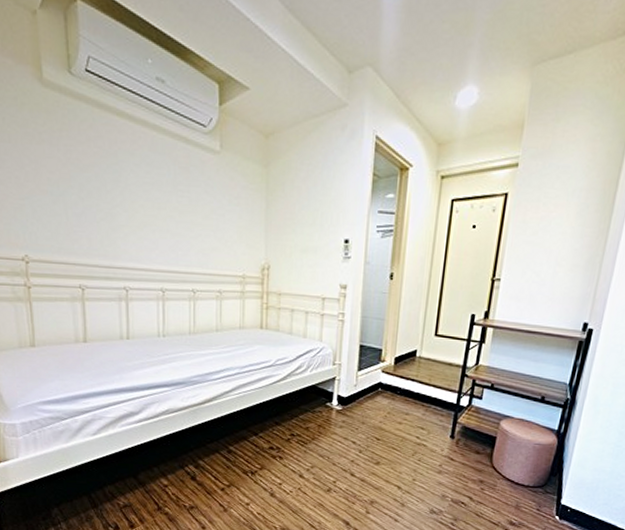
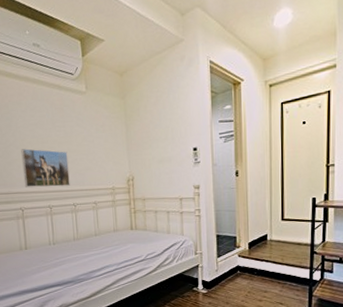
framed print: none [130,213,190,267] -> present [21,148,70,187]

